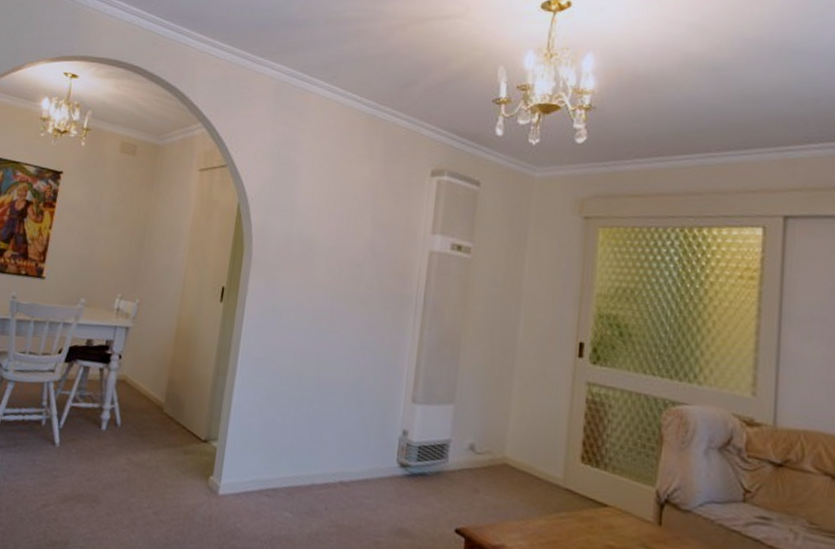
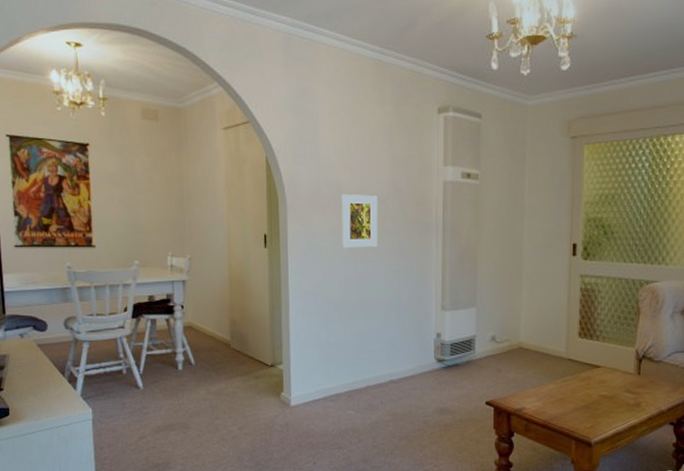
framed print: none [306,253,353,317] -> present [341,194,378,248]

